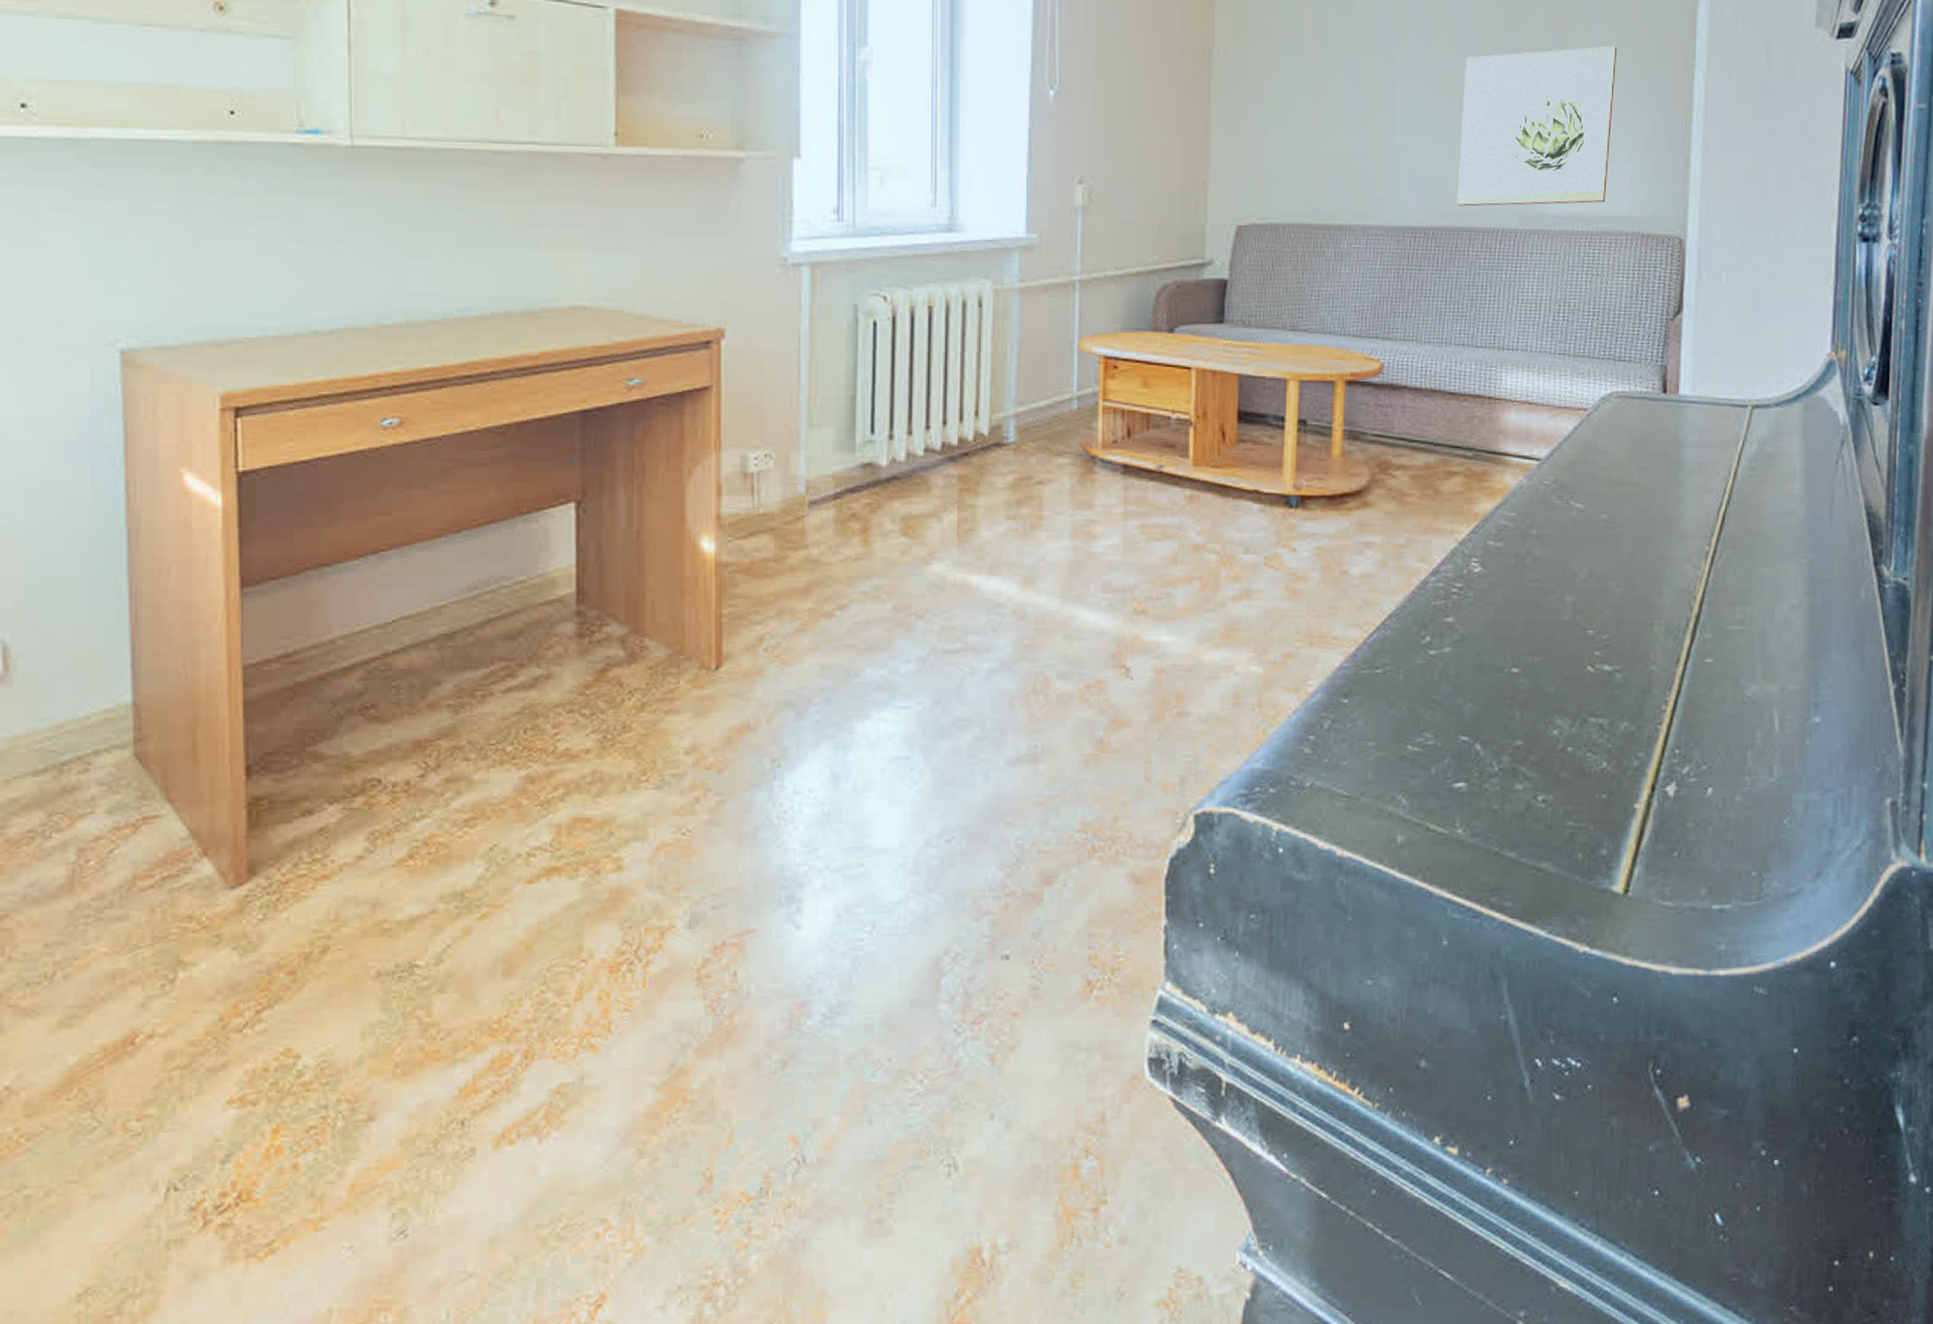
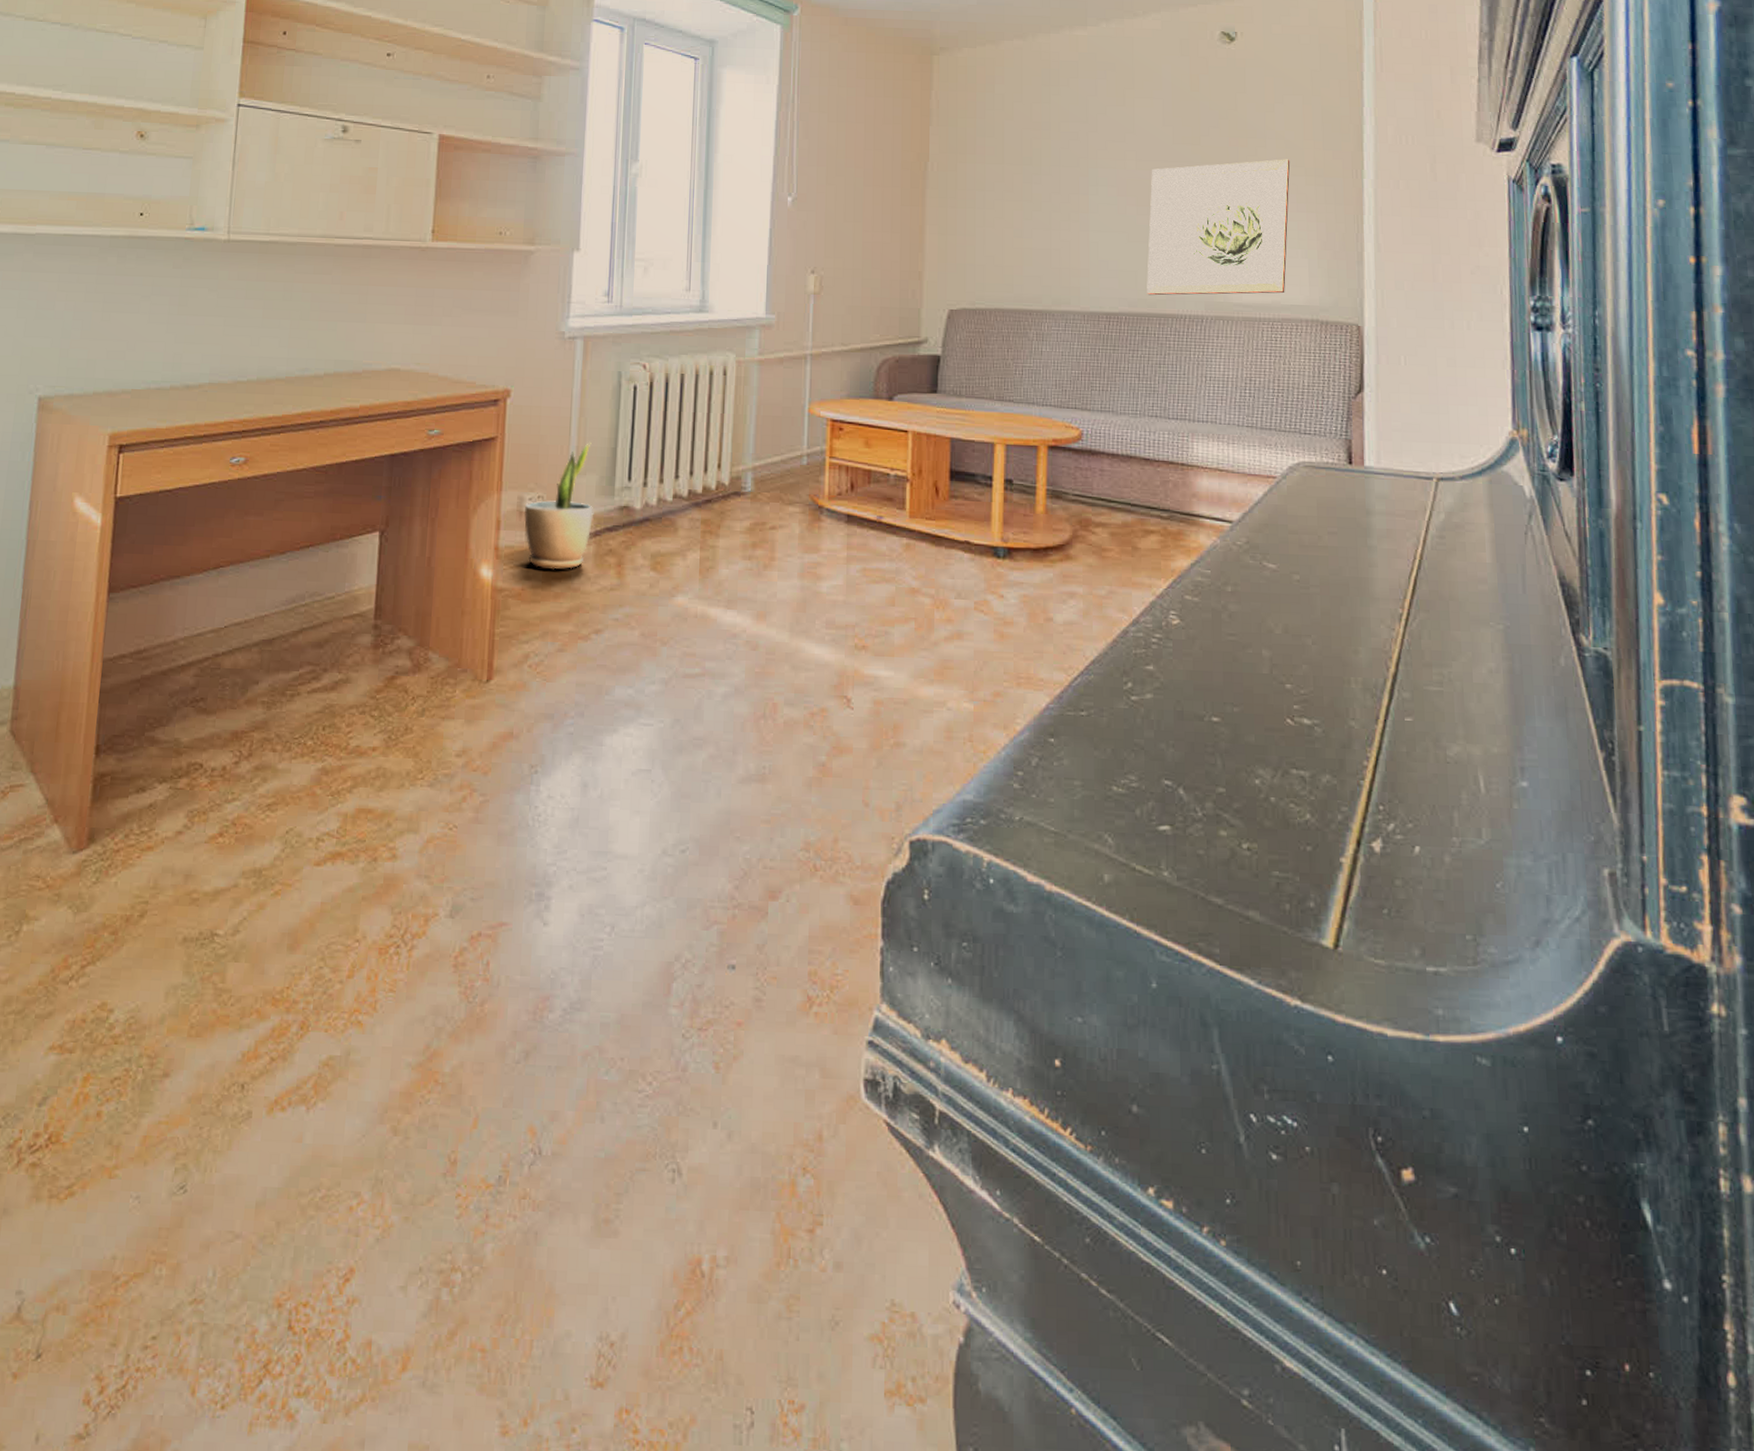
potted plant: none [749,389,832,539] -> present [523,442,594,570]

